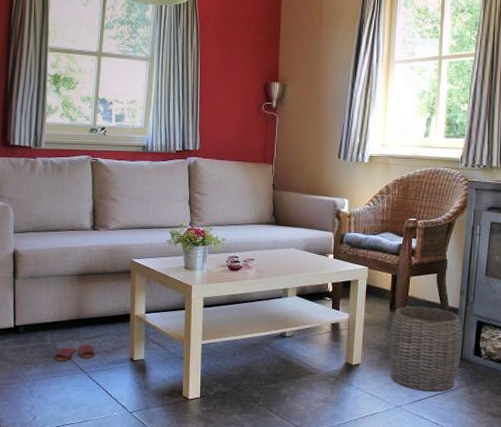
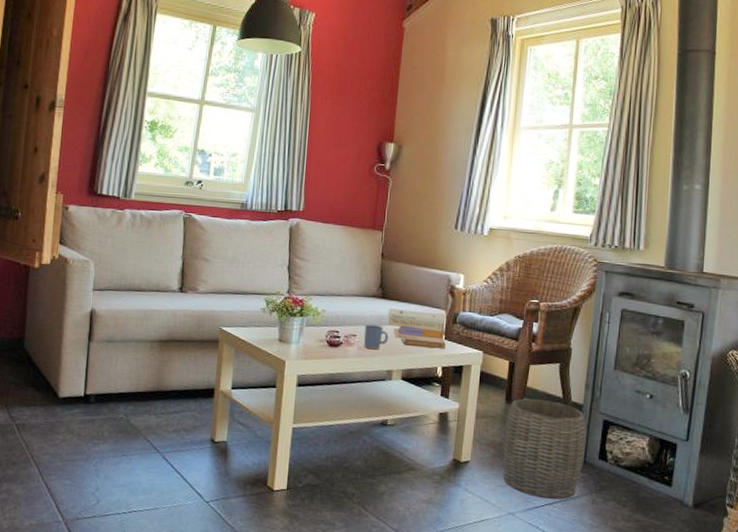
slippers: present [55,344,95,362] -> none [126,420,172,439]
mug: none [261,249,283,271] -> present [364,324,389,350]
books: none [281,233,334,267] -> present [388,307,445,349]

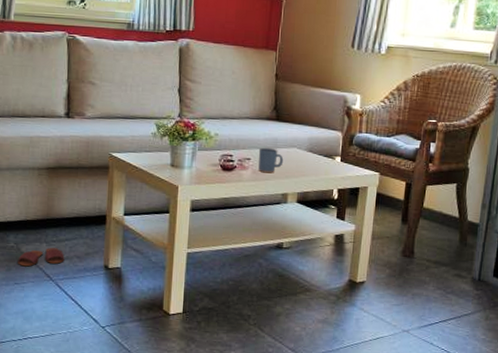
slippers: none [126,420,172,439] -> present [18,248,65,267]
books: present [388,307,445,349] -> none [283,130,341,172]
woven basket: present [502,398,586,499] -> none [398,219,482,316]

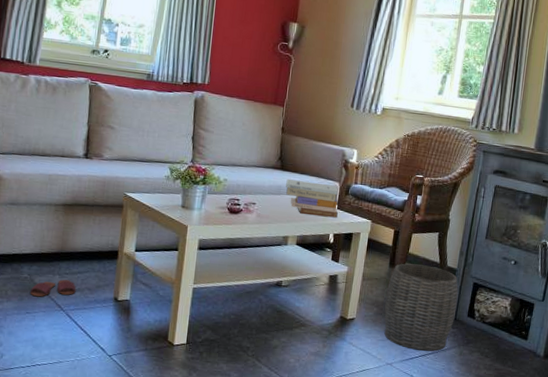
mug: present [258,147,284,173] -> none [262,193,286,218]
books: none [283,130,341,172] -> present [286,178,338,218]
woven basket: none [398,219,482,316] -> present [384,263,458,351]

